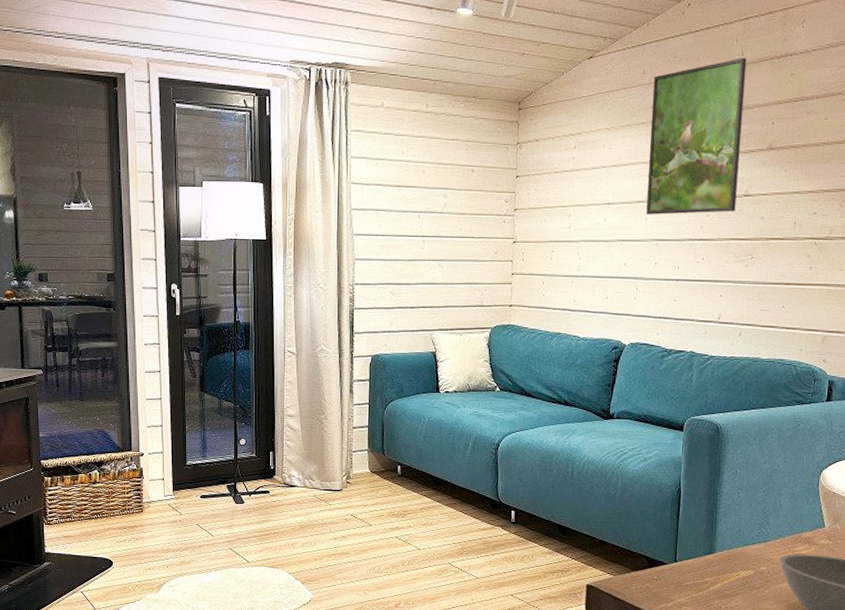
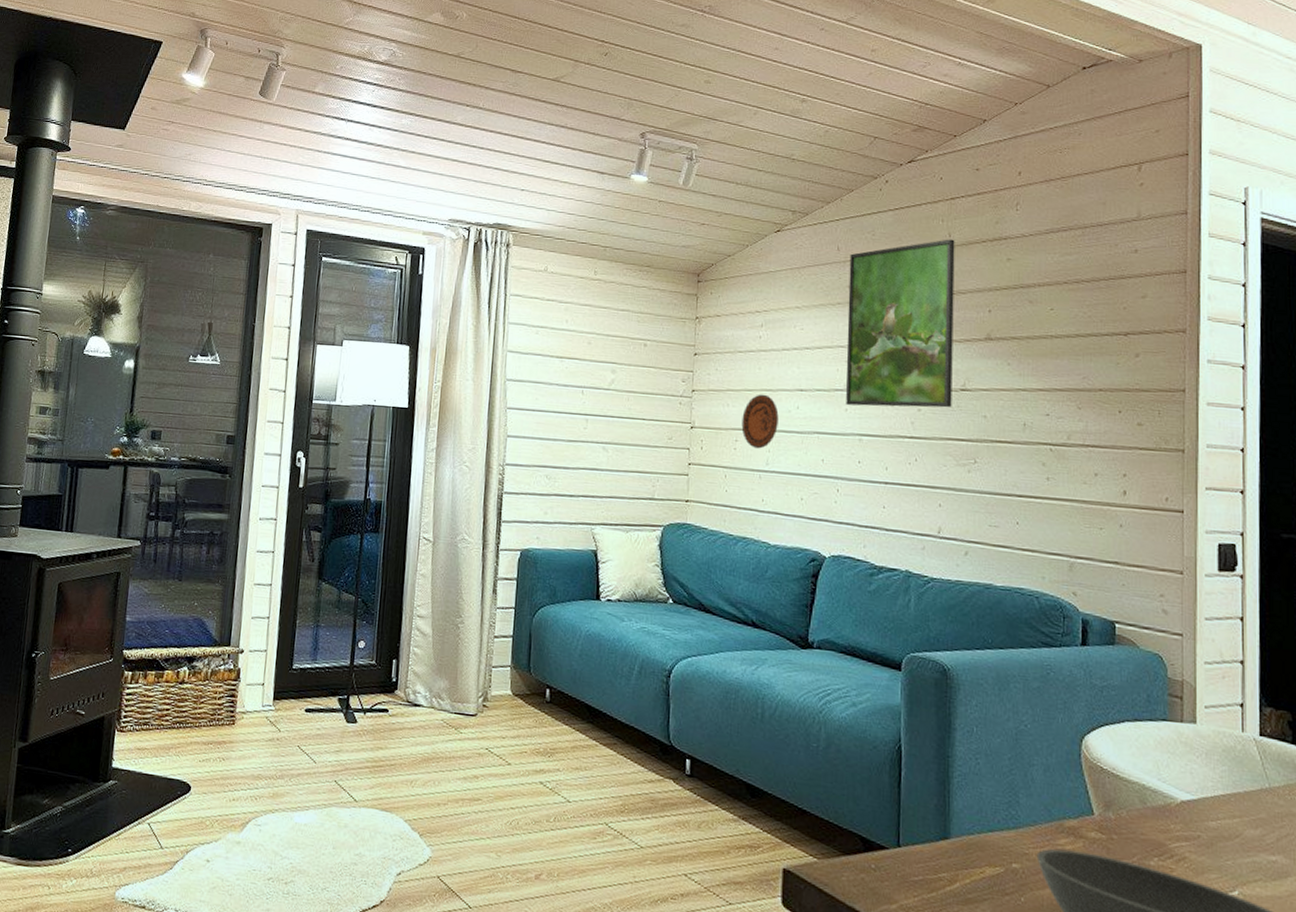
decorative plate: none [557,209,589,257] -> present [741,394,779,449]

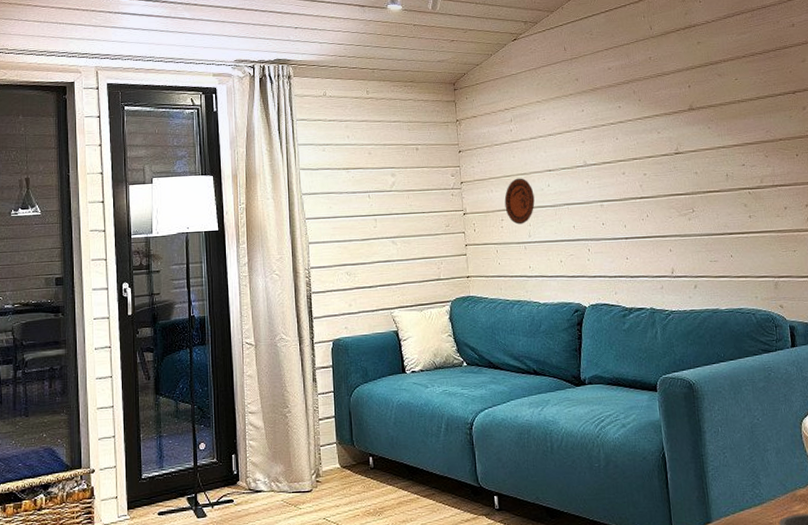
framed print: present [846,239,955,408] -> none [575,31,670,178]

